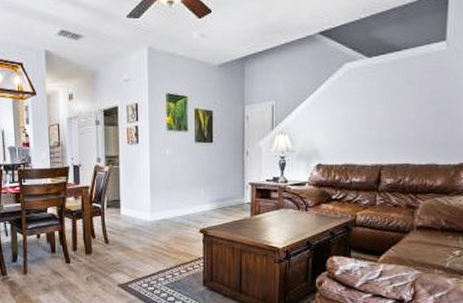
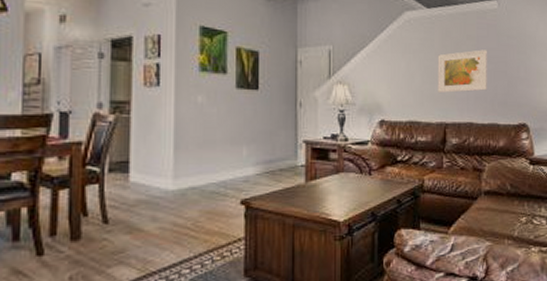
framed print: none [374,93,431,137] -> present [437,49,488,93]

